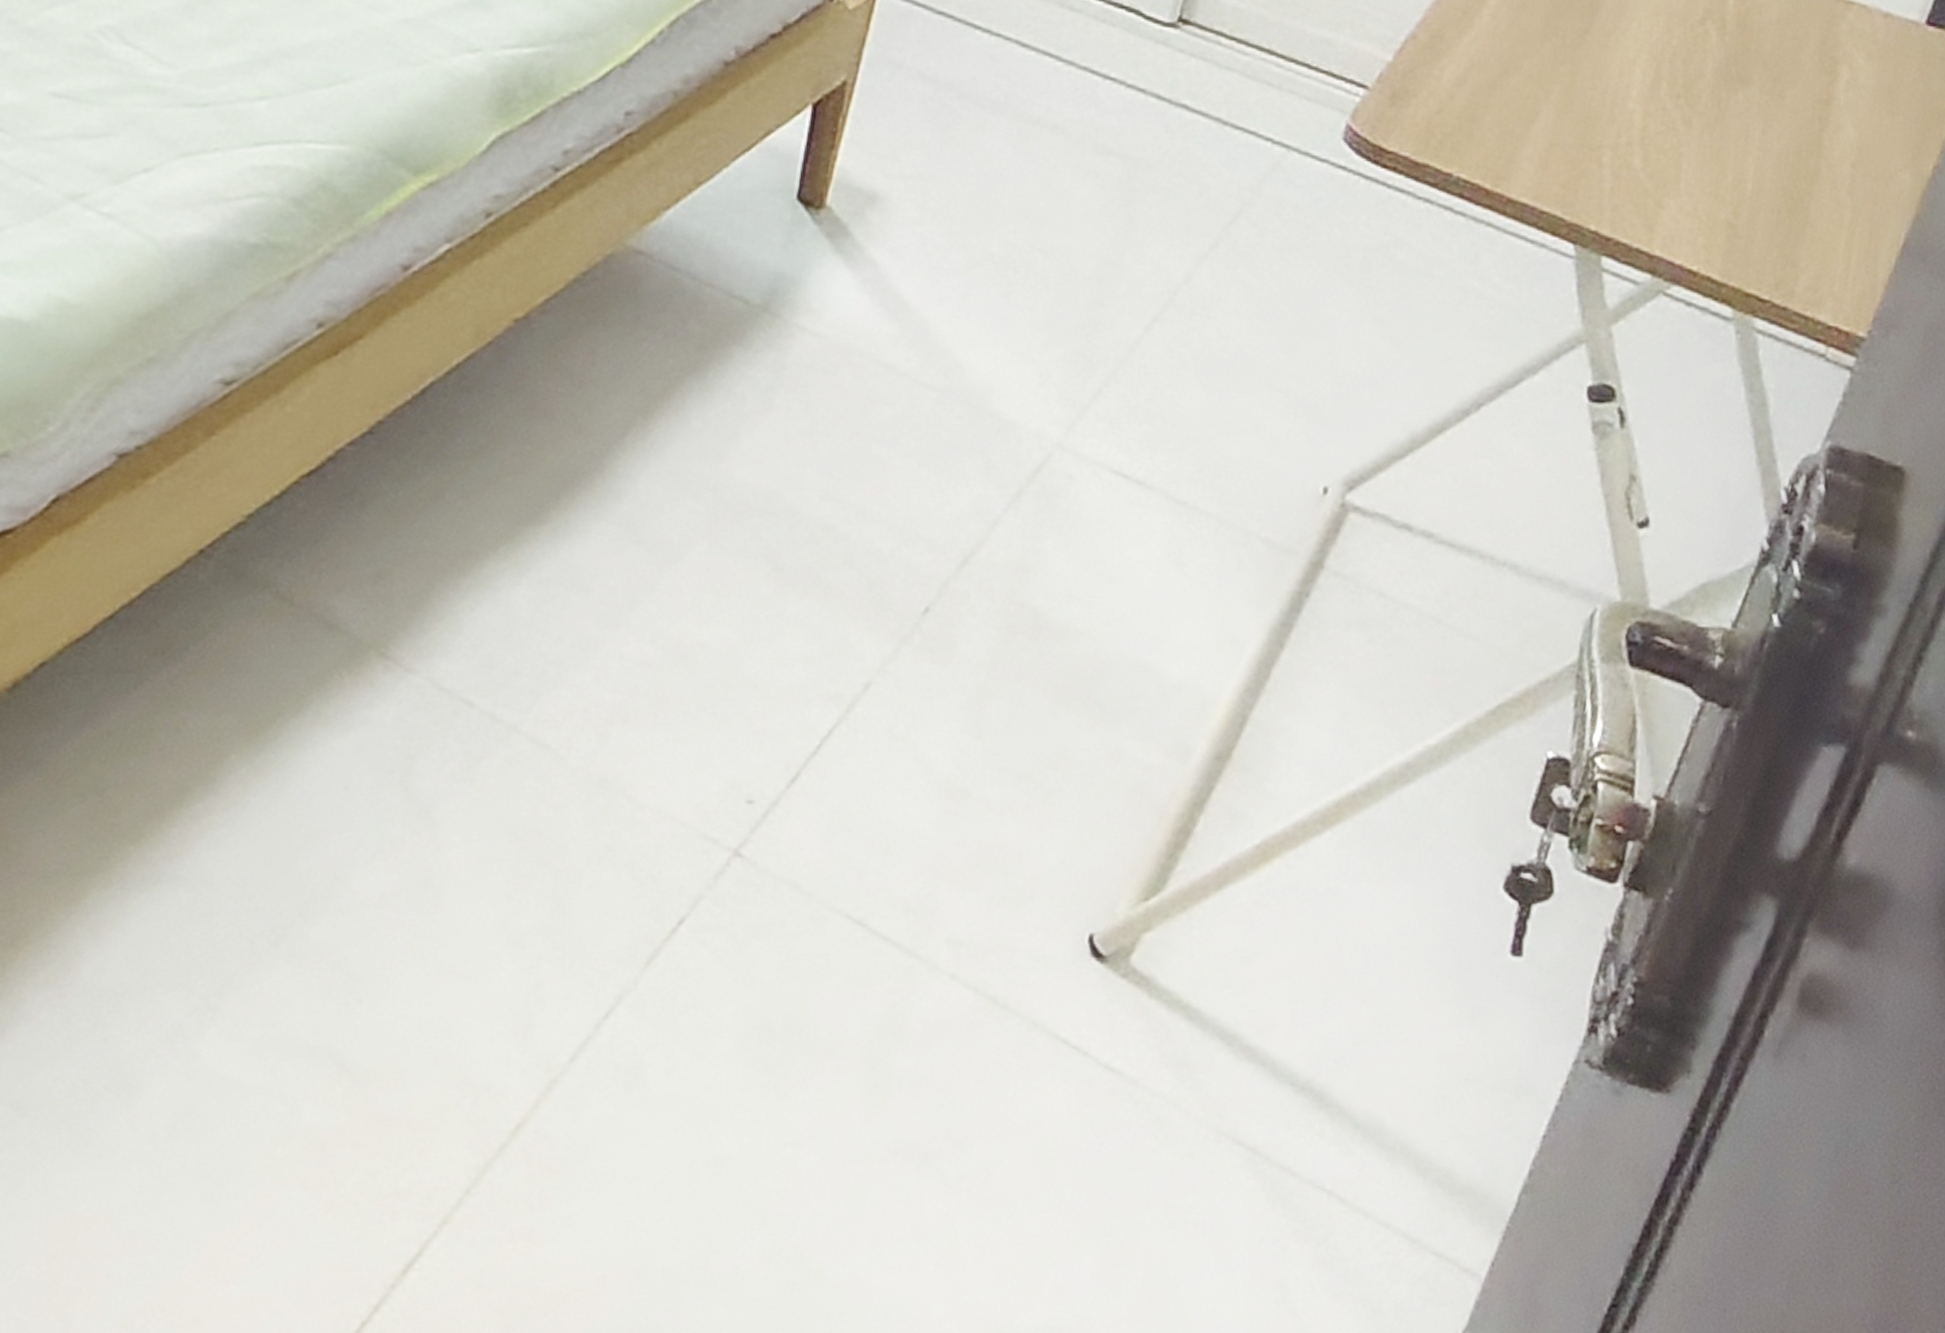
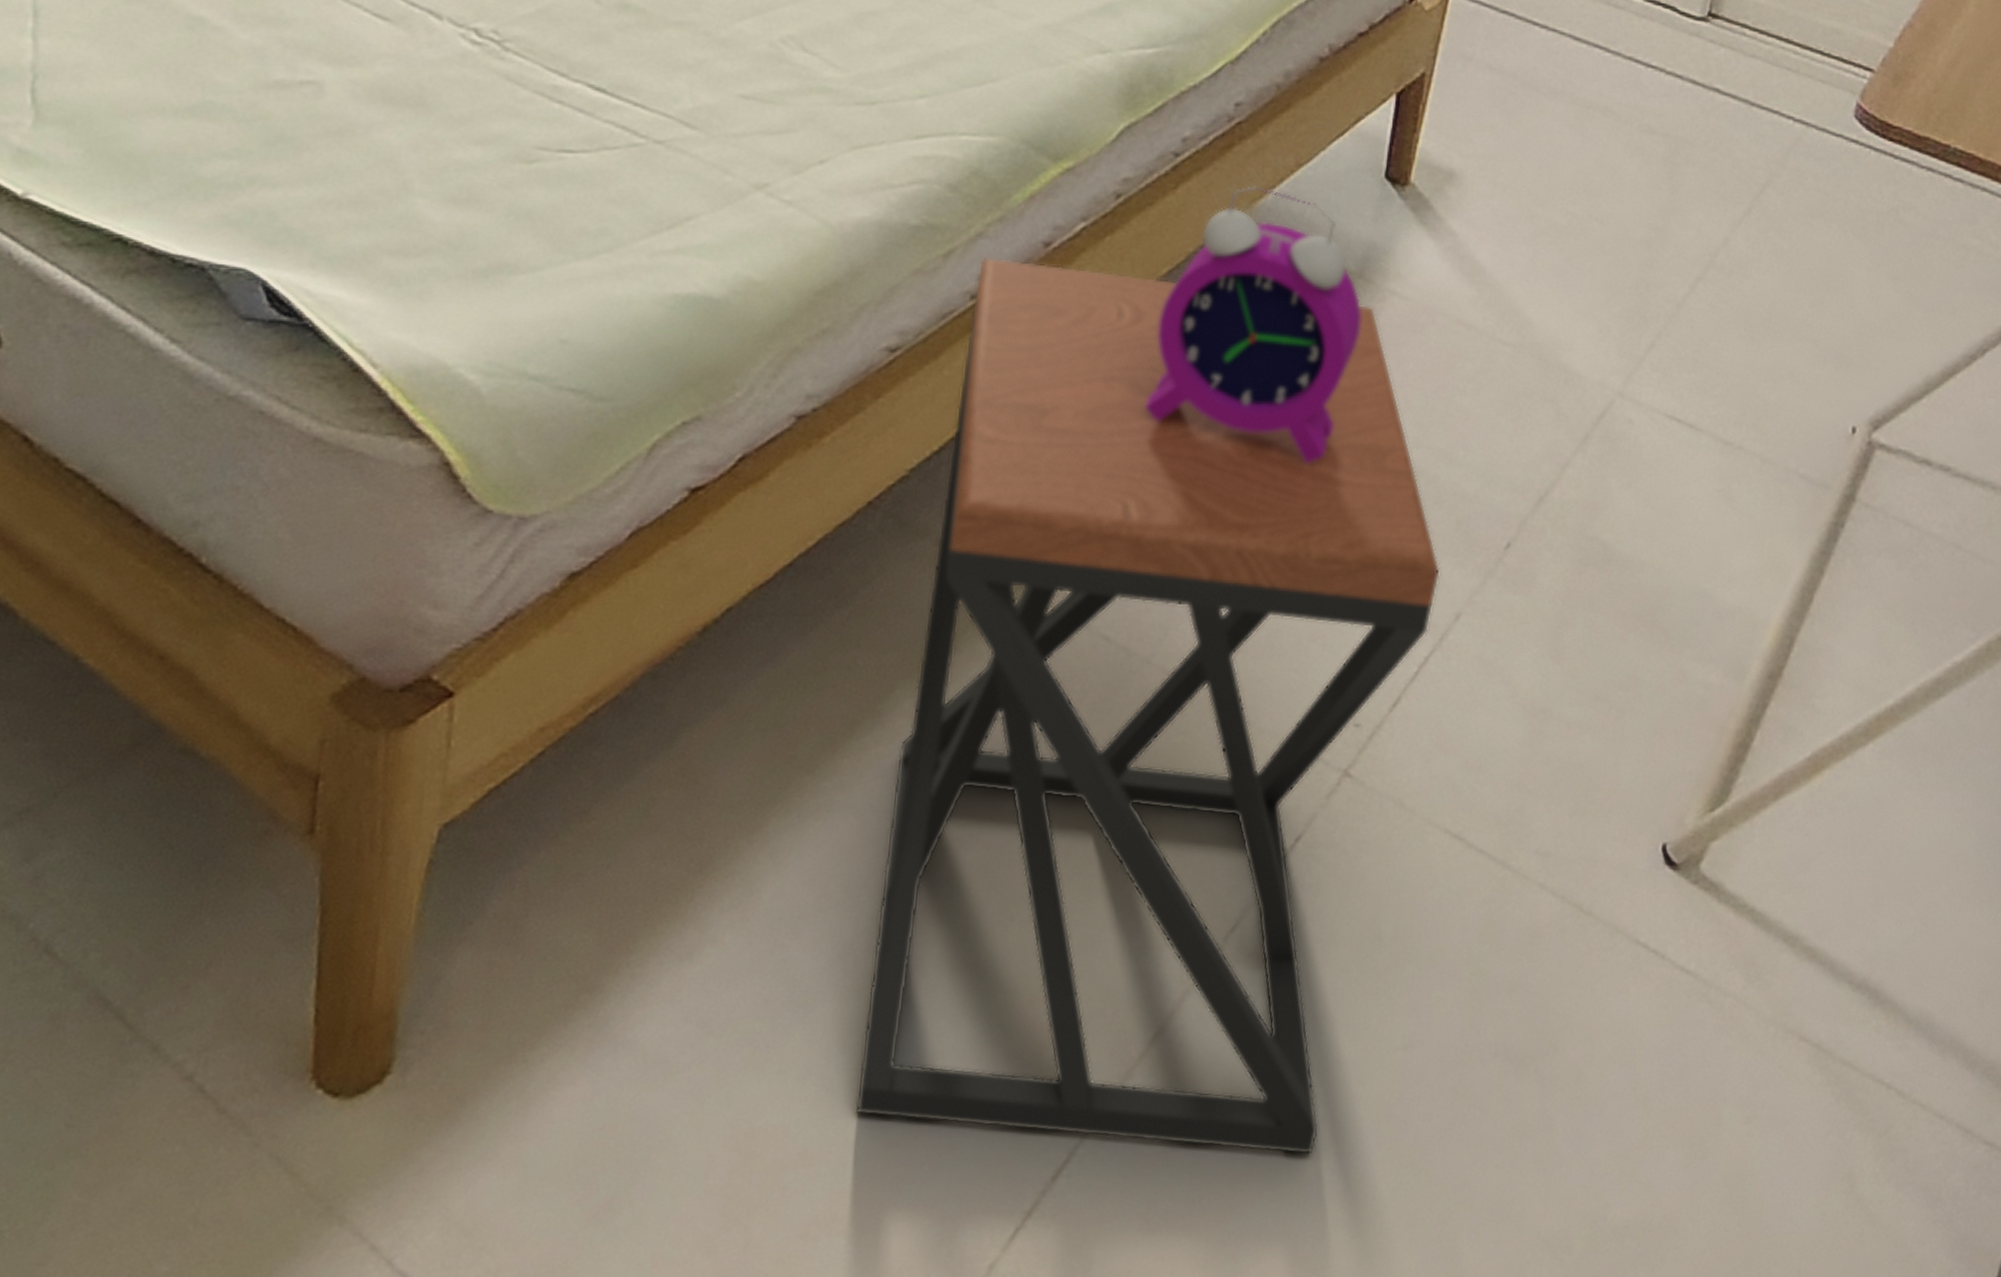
stool: none [185,281,849,1253] -> present [855,257,1441,1156]
alarm clock: none [516,205,768,516] -> present [1145,185,1363,463]

